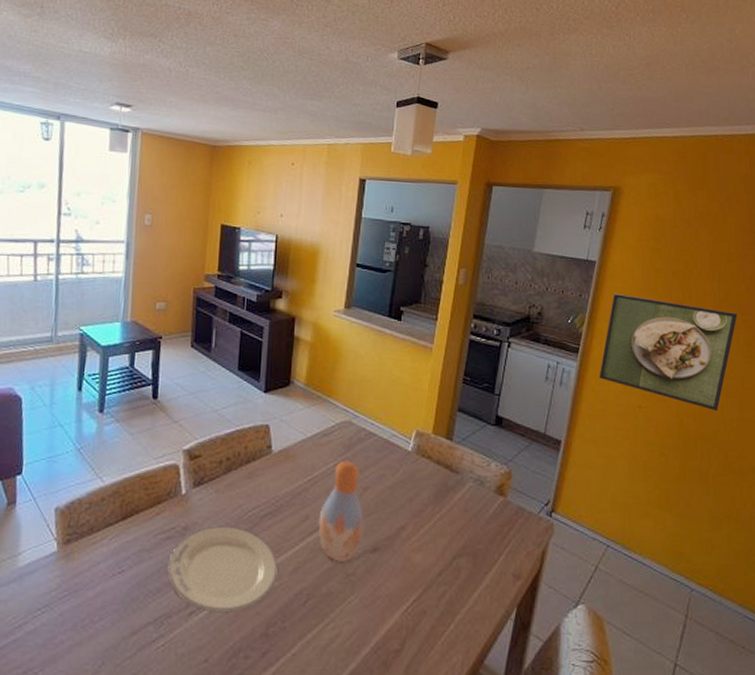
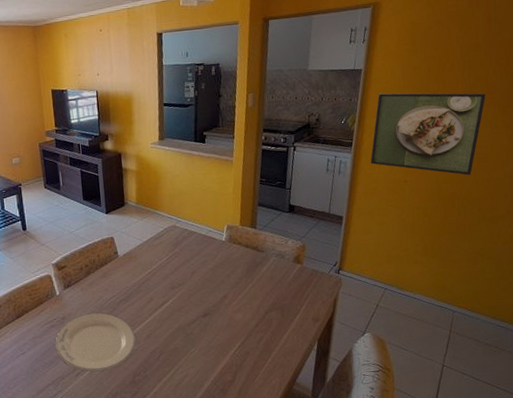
vase: present [318,460,365,563] -> none [160,254,196,328]

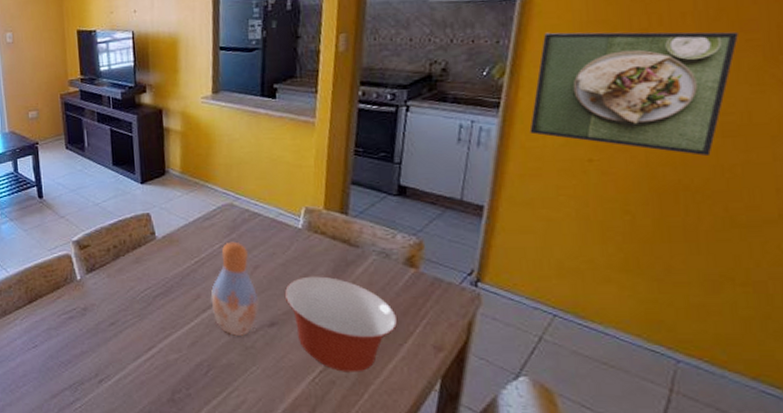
plate: present [55,312,136,372] -> none [74,306,177,381]
vase: none [160,254,196,328] -> present [210,241,259,337]
mixing bowl: none [213,275,290,345] -> present [284,276,398,372]

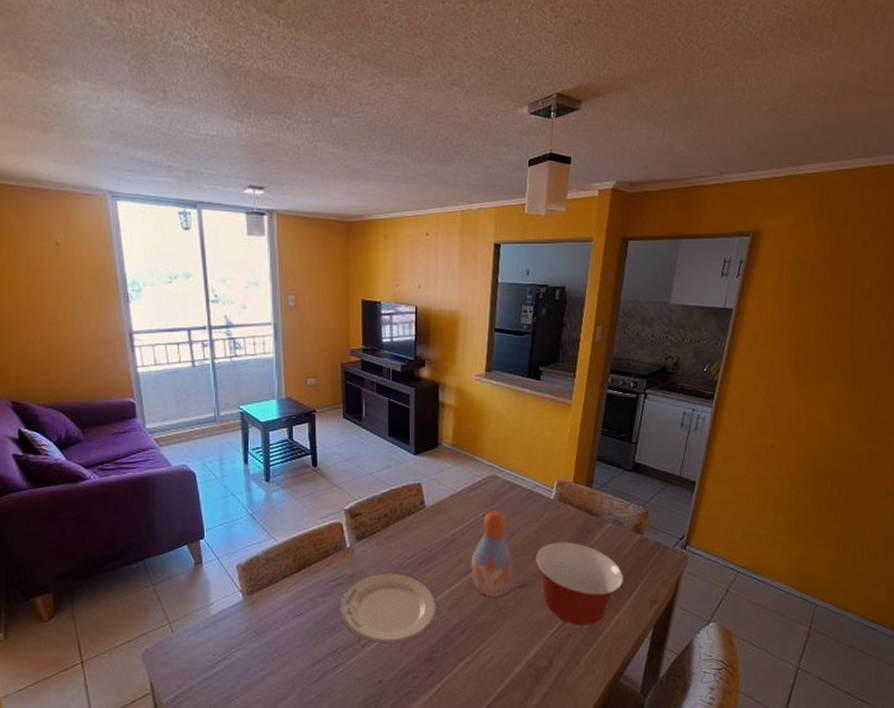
plate: none [74,306,177,381] -> present [340,572,437,644]
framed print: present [529,31,738,156] -> none [733,339,875,445]

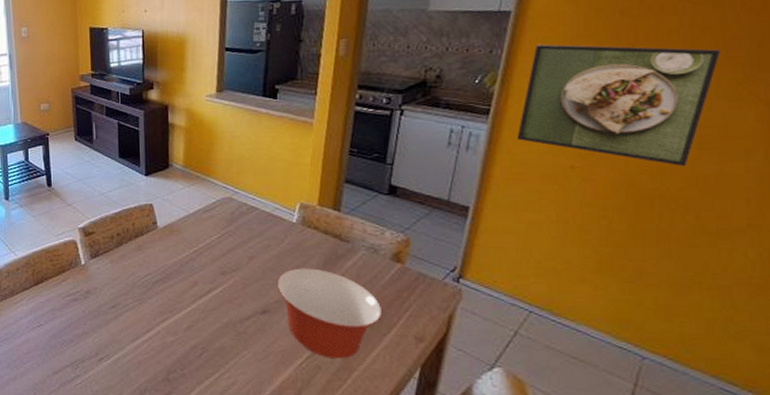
plate: present [340,572,437,644] -> none [77,290,173,361]
vase: present [471,510,513,598] -> none [207,233,253,323]
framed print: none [733,339,875,445] -> present [516,44,720,166]

